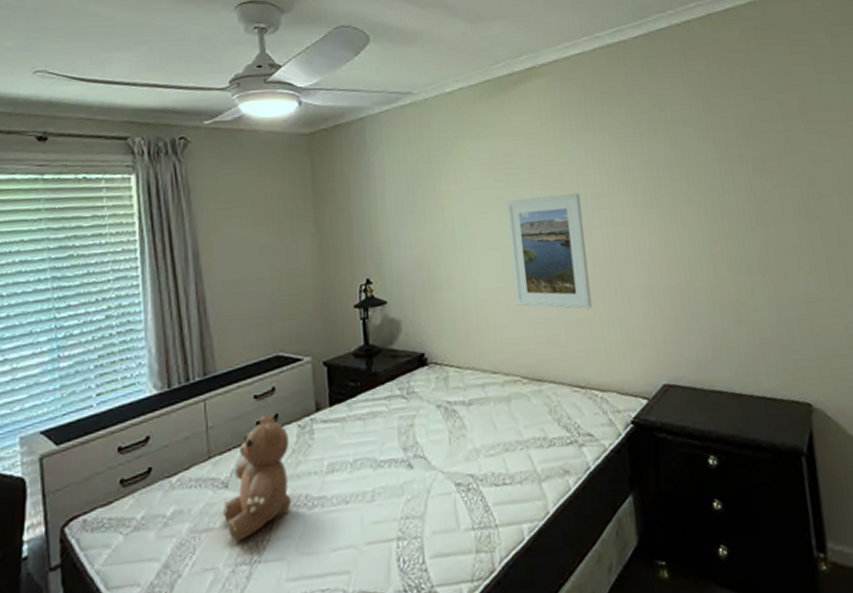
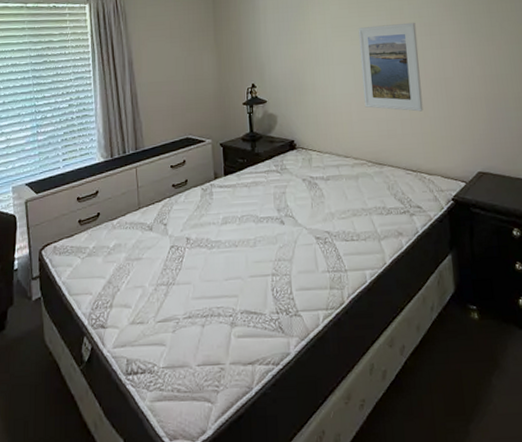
teddy bear: present [223,414,292,542] -> none [149,180,197,269]

